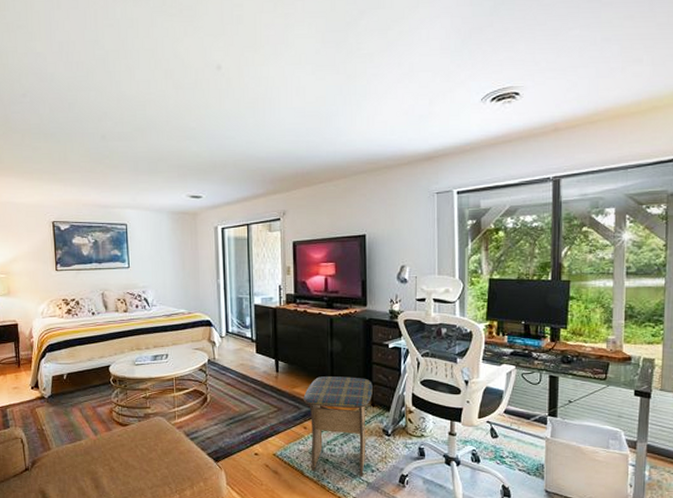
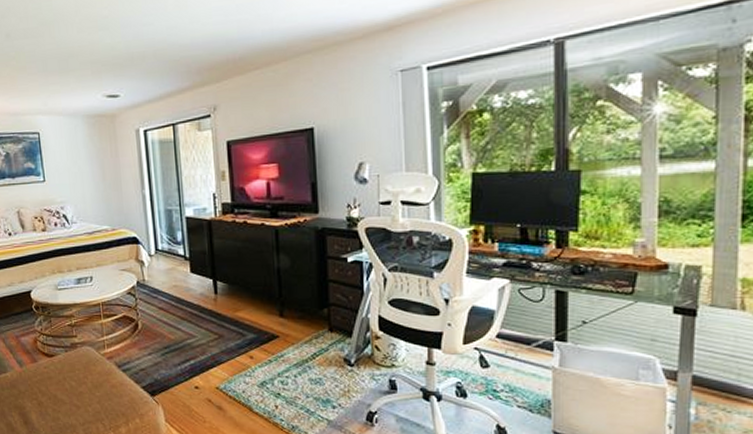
stool: present [303,376,373,477] -> none [247,297,330,414]

